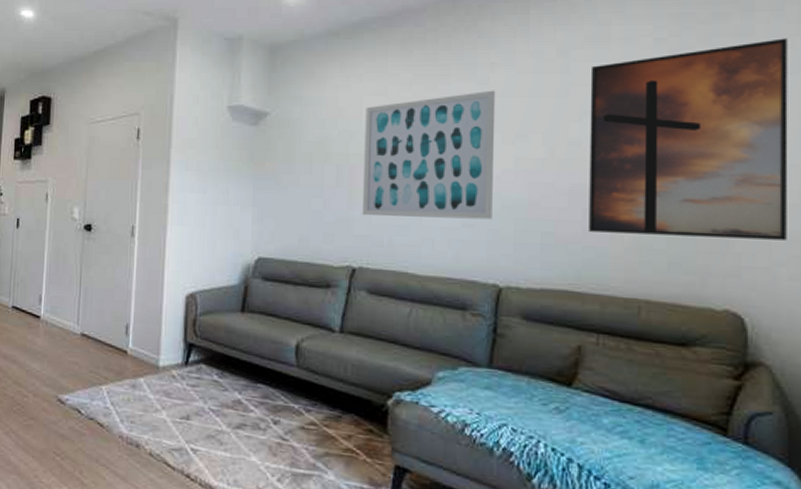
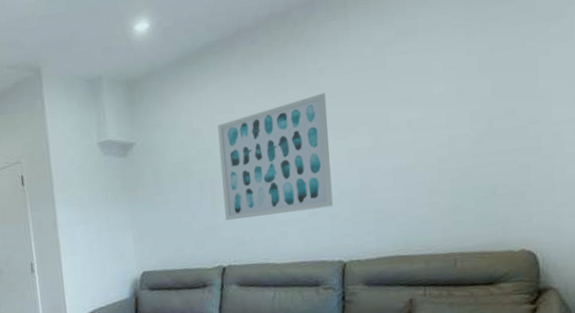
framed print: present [589,38,788,240] -> none [403,9,567,203]

